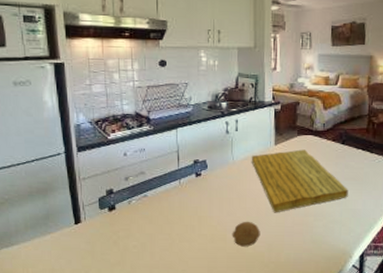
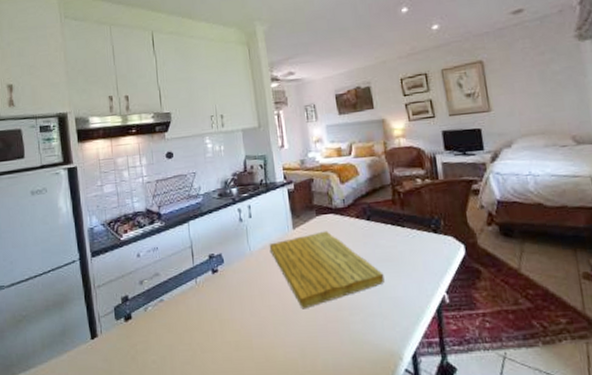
fruit: present [232,221,261,247] -> none [258,321,291,354]

